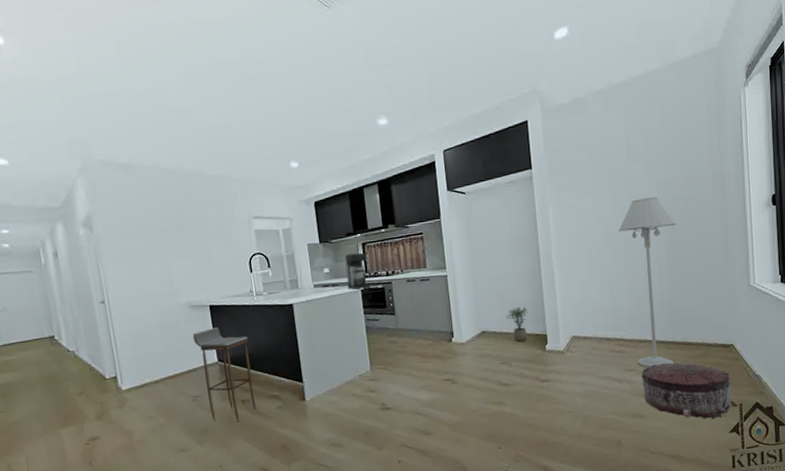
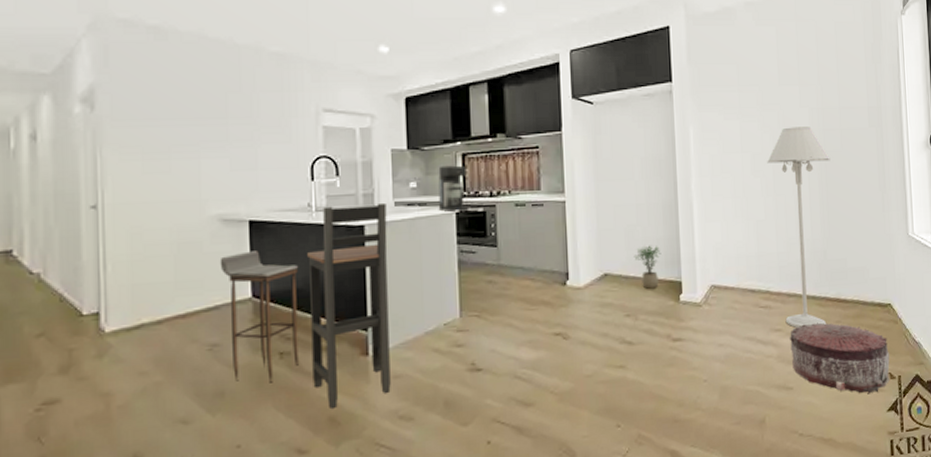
bar stool: none [253,286,324,439] -> present [307,202,391,408]

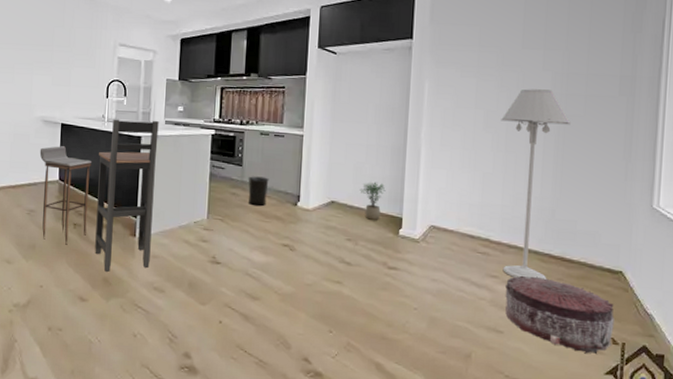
coffee maker: present [438,165,469,212] -> none [198,95,223,134]
waste bin: none [505,256,531,293] -> present [248,176,269,207]

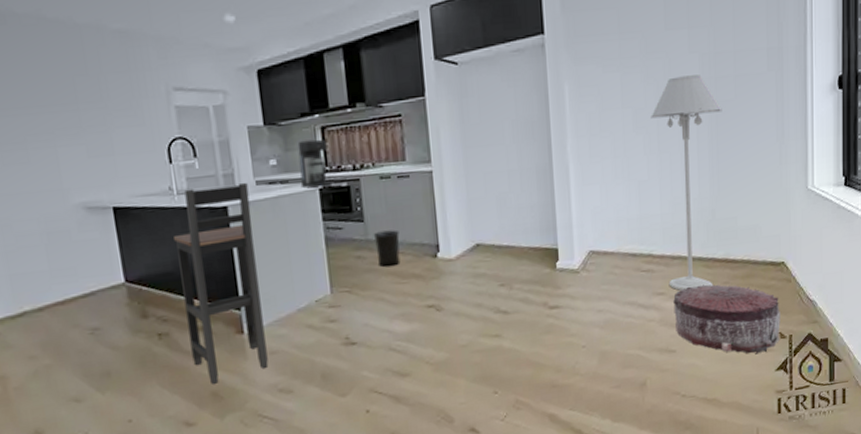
bar stool: present [39,146,91,245] -> none [89,237,178,363]
coffee maker: none [198,95,223,134] -> present [297,139,333,189]
potted plant: present [360,182,385,221] -> none [506,212,534,259]

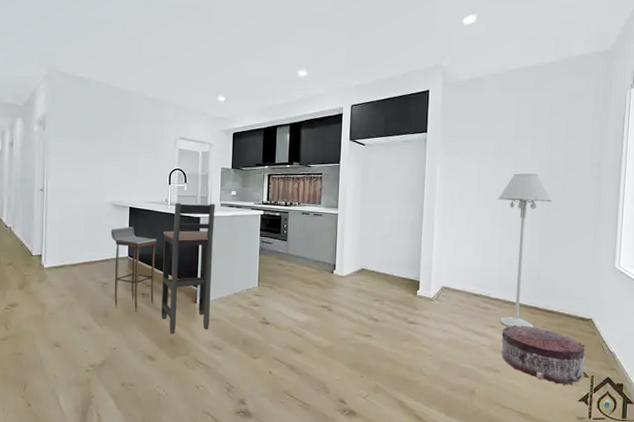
bar stool: none [89,237,178,363] -> present [110,227,157,312]
coffee maker: present [297,139,333,189] -> none [249,181,270,214]
waste bin: present [373,229,401,267] -> none [292,249,310,275]

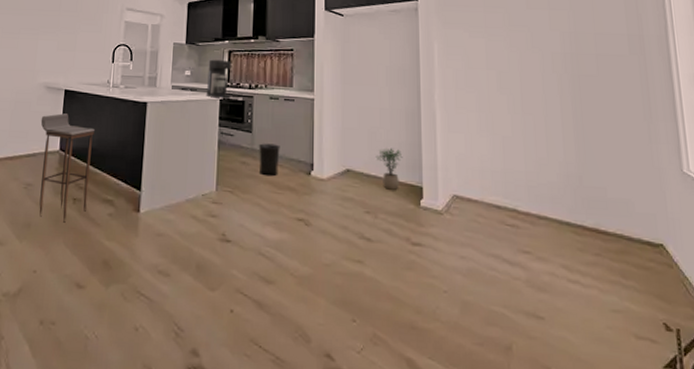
bar stool: present [161,202,215,334] -> none [95,84,166,253]
coffee maker: none [249,181,270,214] -> present [206,59,231,99]
waste bin: none [292,249,310,275] -> present [258,143,280,177]
potted plant: none [385,252,405,285] -> present [376,148,402,191]
floor lamp: present [498,173,553,328] -> none [514,48,585,255]
pouf: present [501,325,586,386] -> none [540,250,665,343]

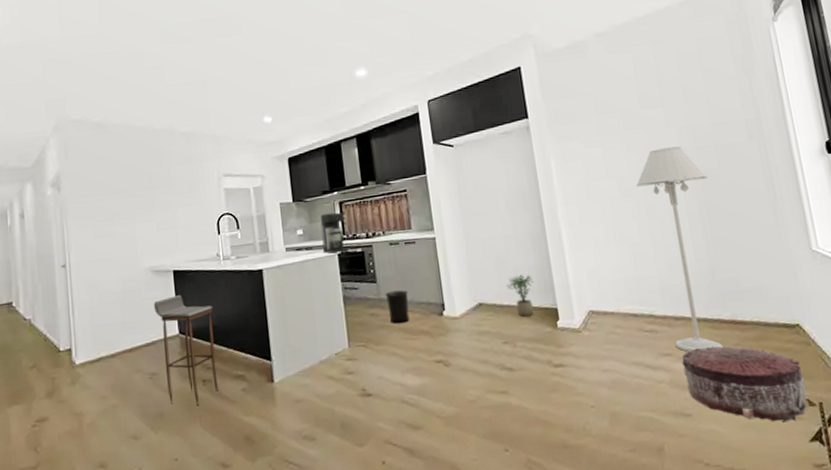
floor lamp: none [514,48,585,255] -> present [636,146,724,352]
pouf: none [540,250,665,343] -> present [681,346,809,423]

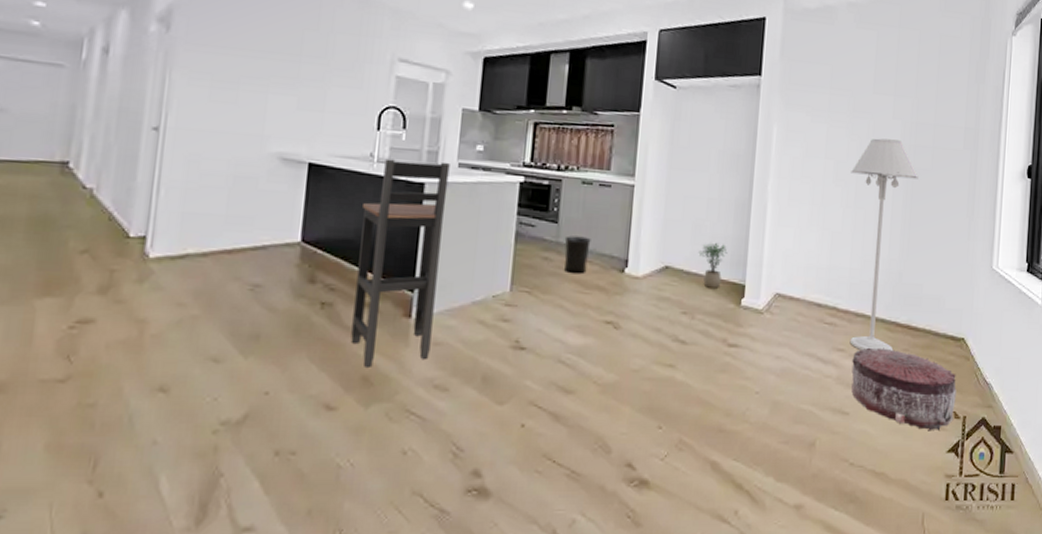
bar stool: present [153,295,218,406] -> none [272,194,351,333]
bar stool: none [219,249,294,428] -> present [351,158,450,367]
coffee maker: present [320,212,349,254] -> none [502,132,537,182]

